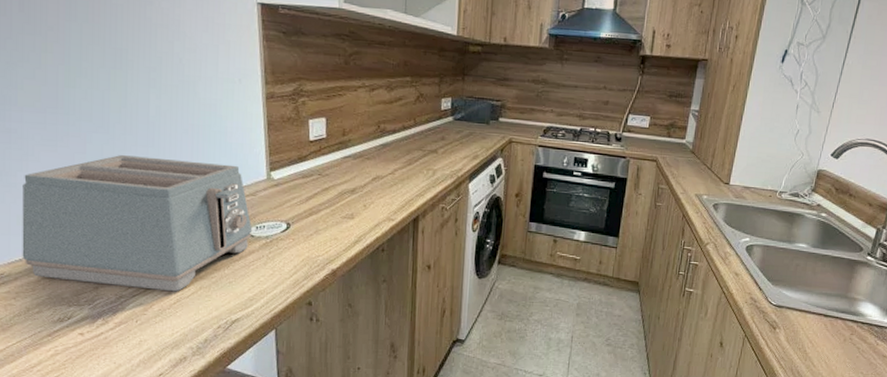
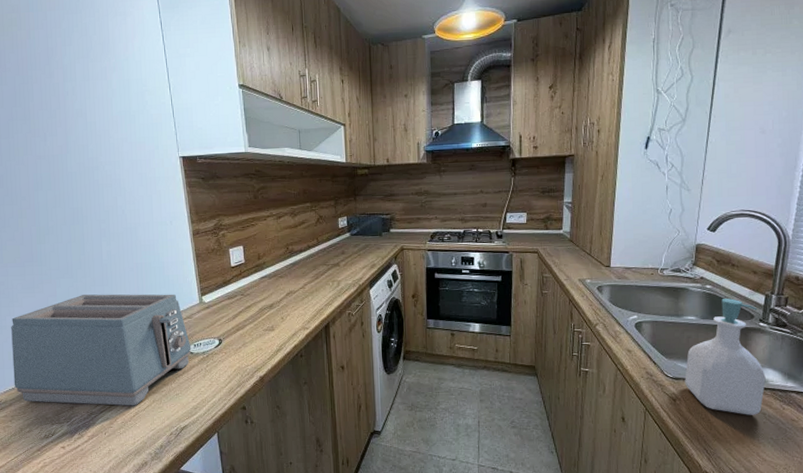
soap bottle: none [787,229,868,349] -> present [684,298,766,415]

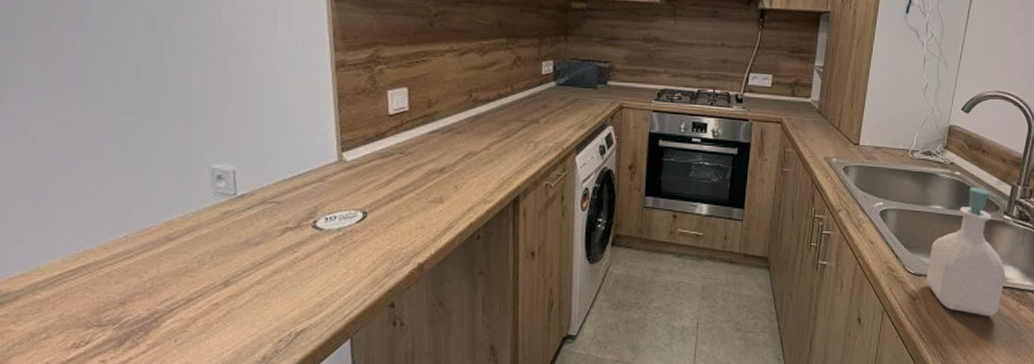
toaster: present [11,294,192,406] -> none [25,140,321,302]

